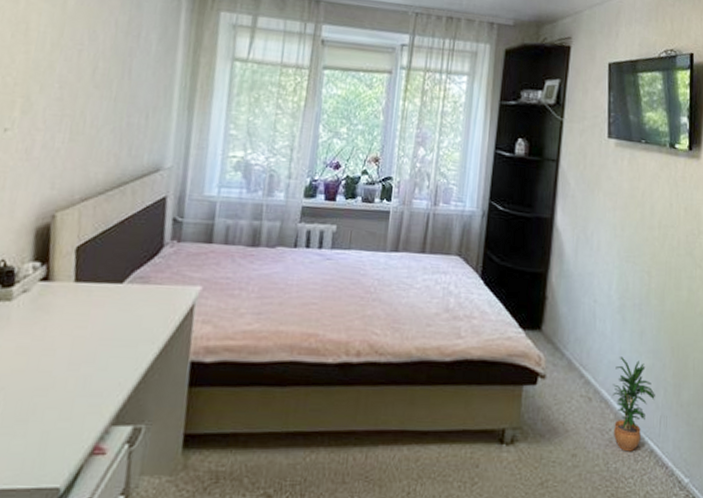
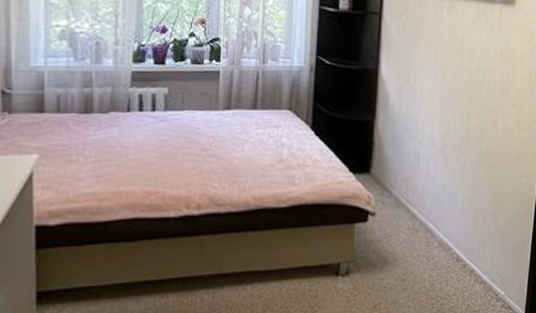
potted plant: present [612,356,655,452] -> none [436,191,475,273]

